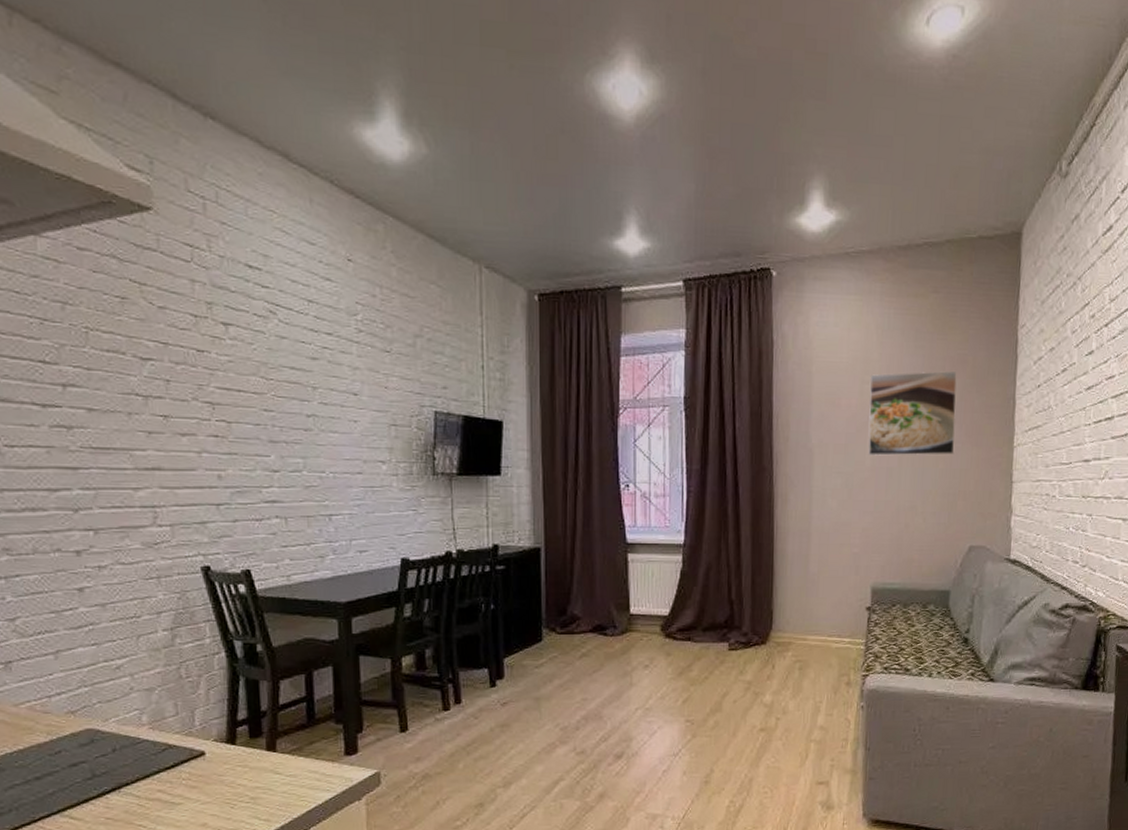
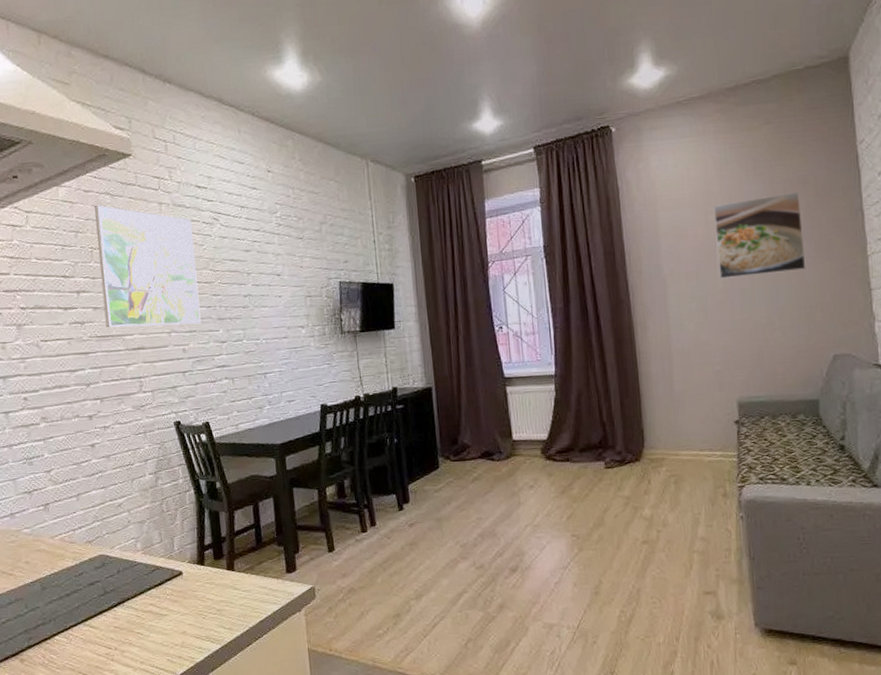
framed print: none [93,271,246,446] -> present [94,205,201,328]

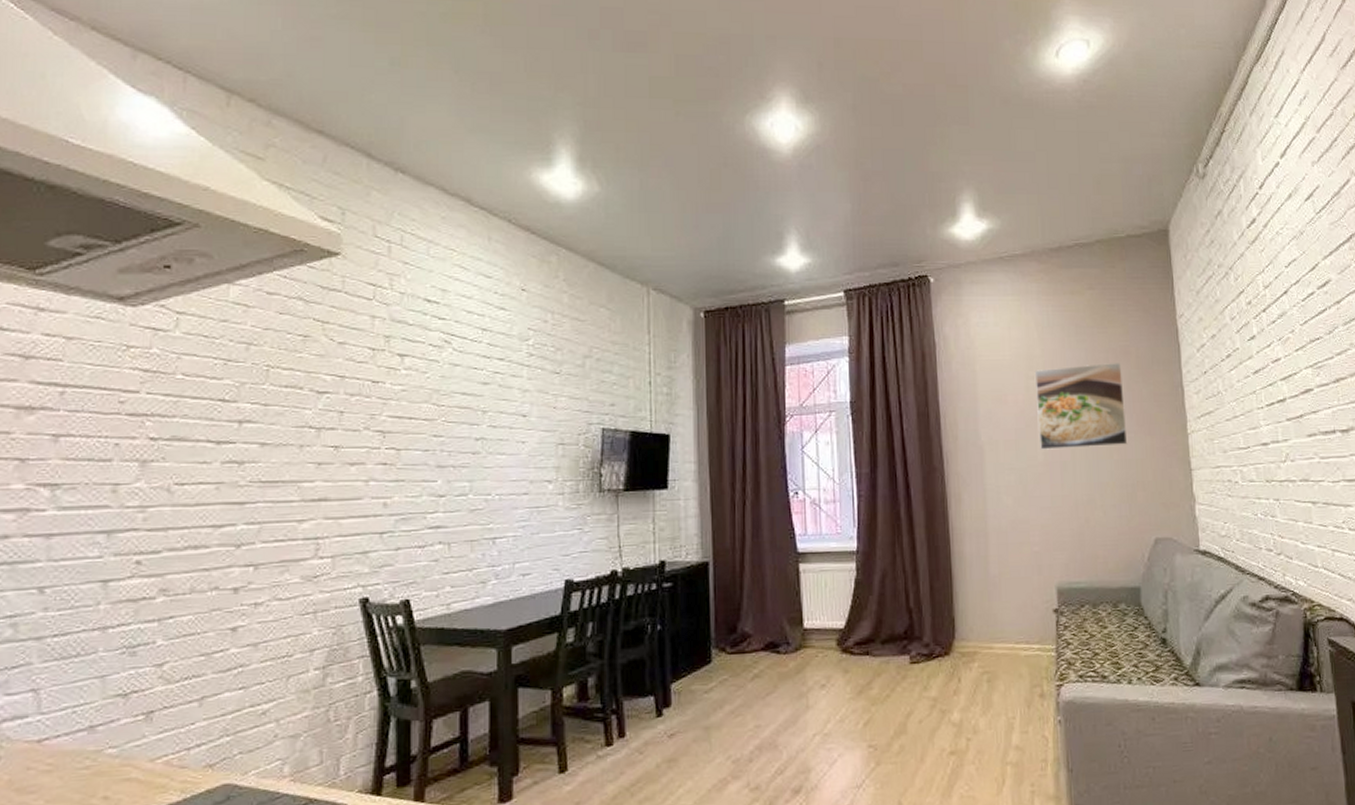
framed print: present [94,205,201,328] -> none [275,313,414,472]

